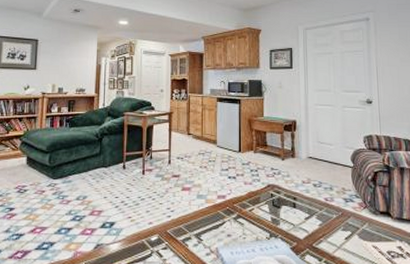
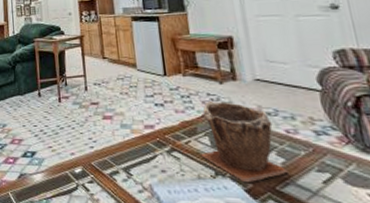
plant pot: none [261,175,323,242] -> present [201,102,288,183]

